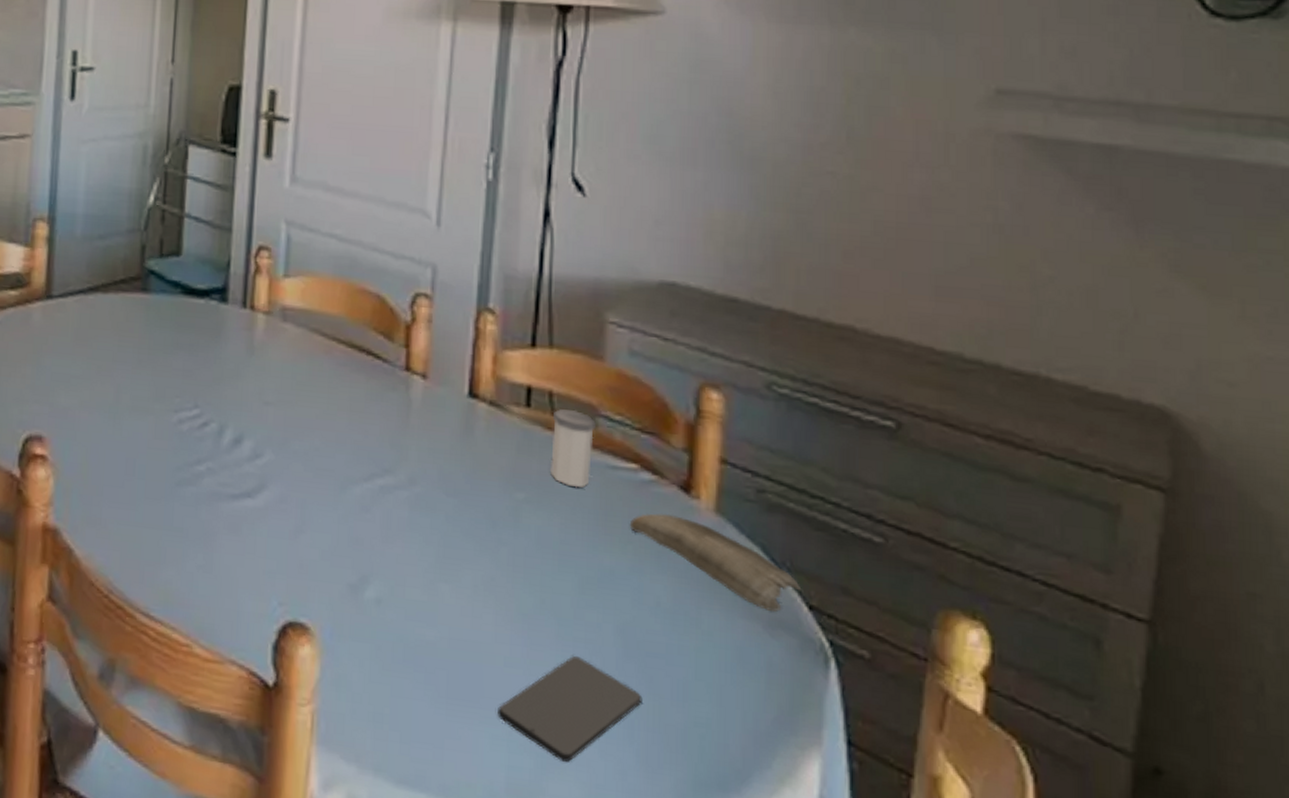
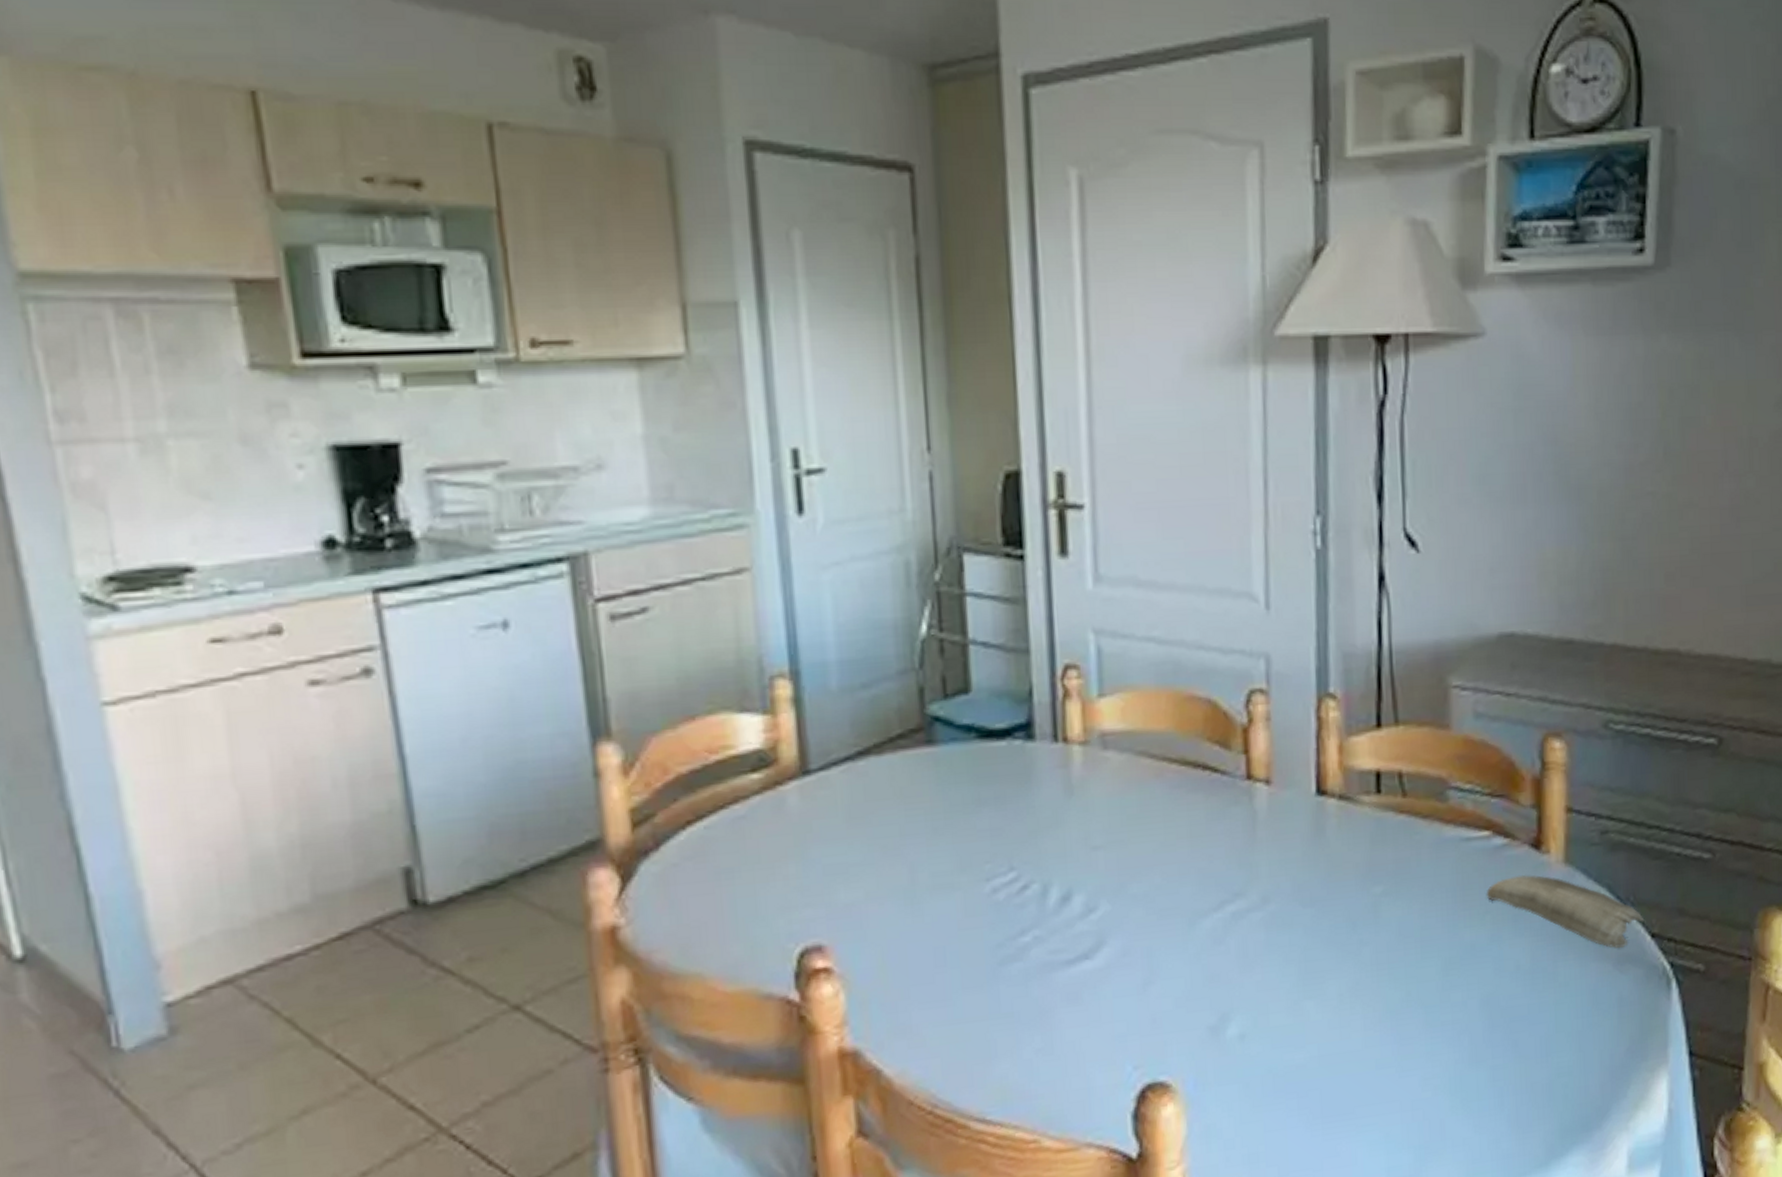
smartphone: present [498,655,643,763] -> none [1373,1039,1510,1148]
salt shaker: present [550,409,596,488] -> none [1404,786,1447,869]

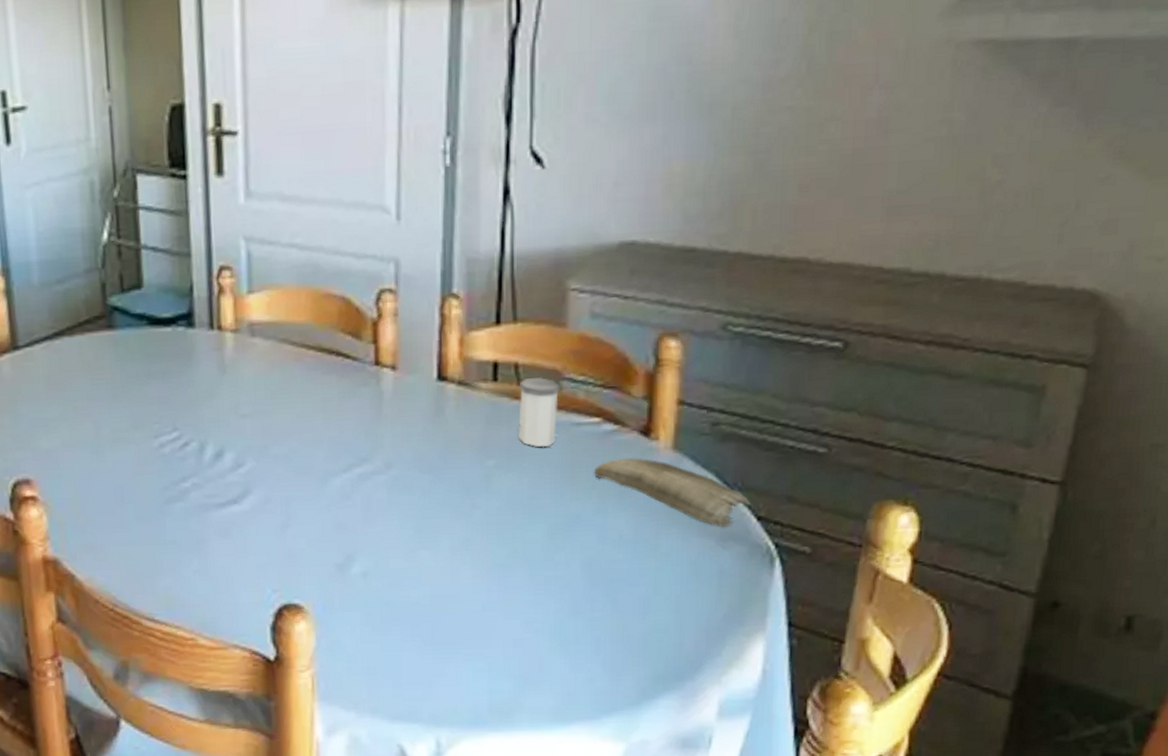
salt shaker: none [1404,786,1447,869] -> present [519,376,560,448]

